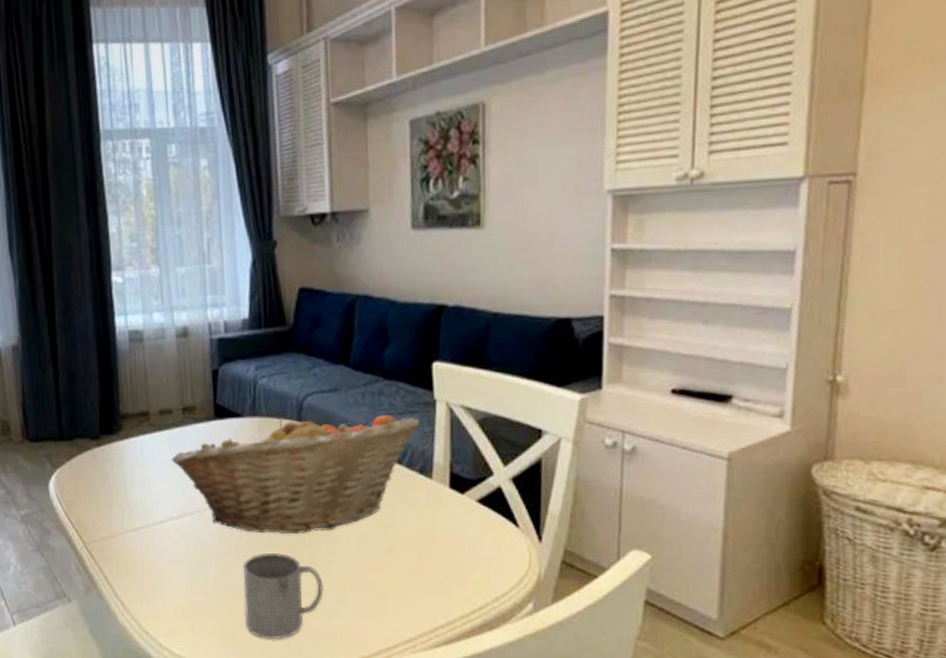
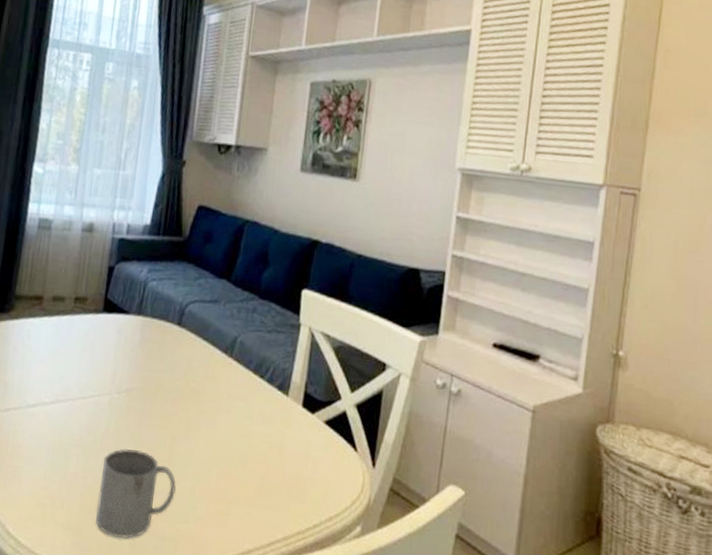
fruit basket: present [171,415,420,534] -> none [55,317,285,434]

